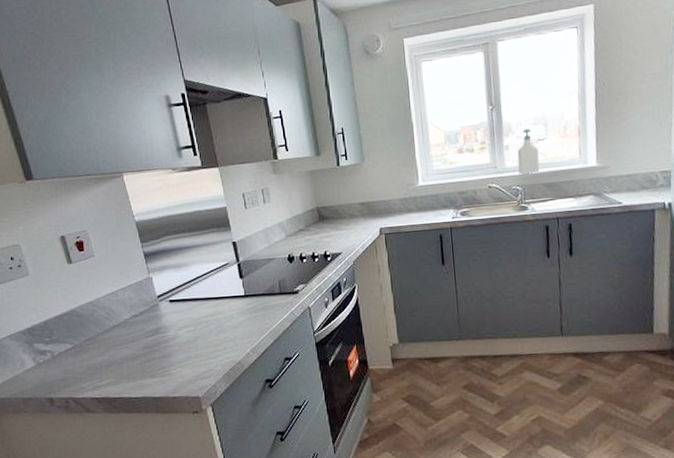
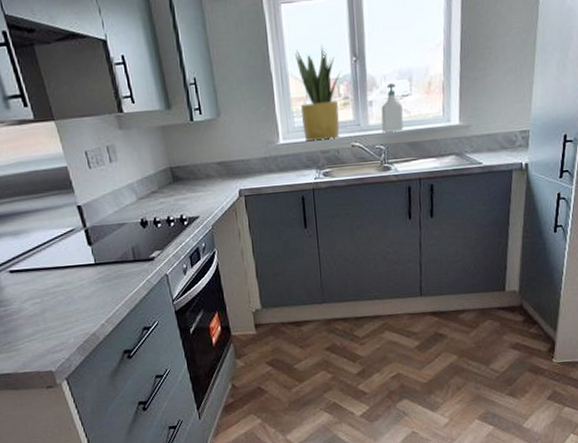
planter: none [435,96,479,183] -> present [295,45,342,141]

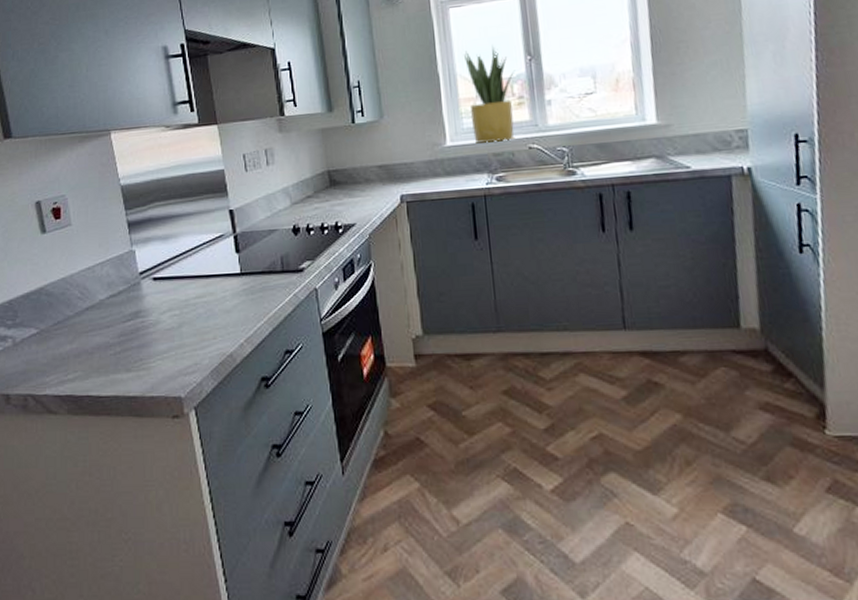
soap bottle: present [381,83,404,133] -> none [561,81,589,134]

